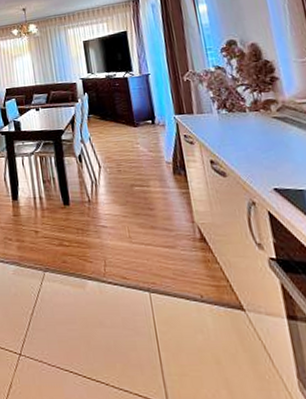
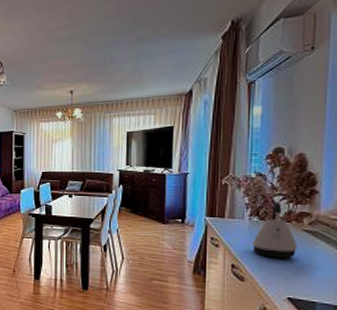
kettle: none [225,92,272,149] -> present [251,202,298,258]

